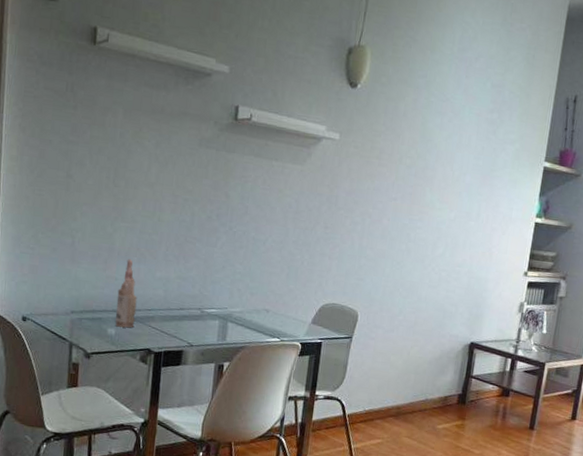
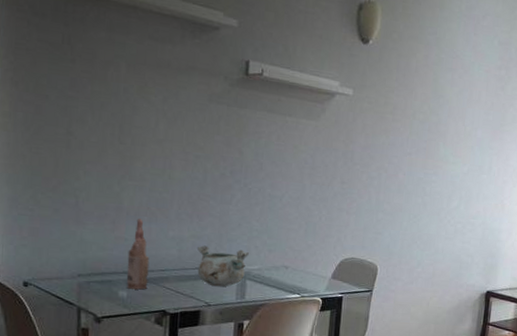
decorative bowl: none [181,286,231,328] -> present [196,245,249,287]

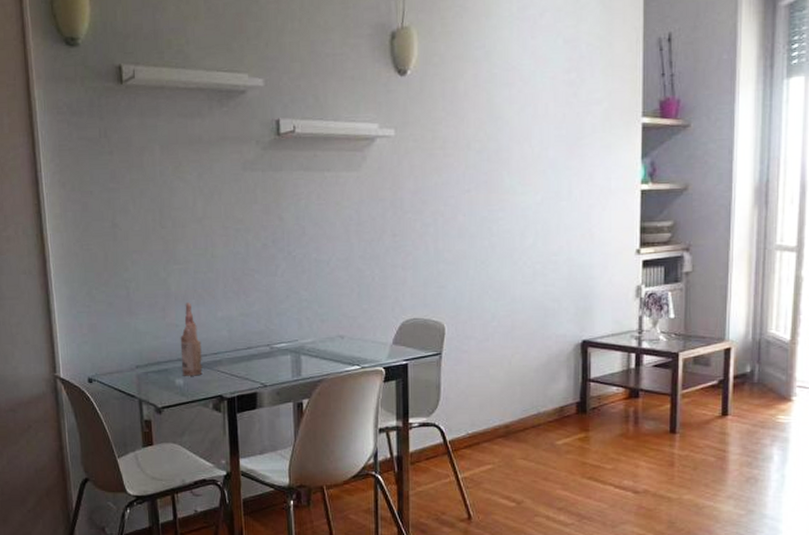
decorative bowl: present [196,245,249,287] -> none [246,322,300,366]

